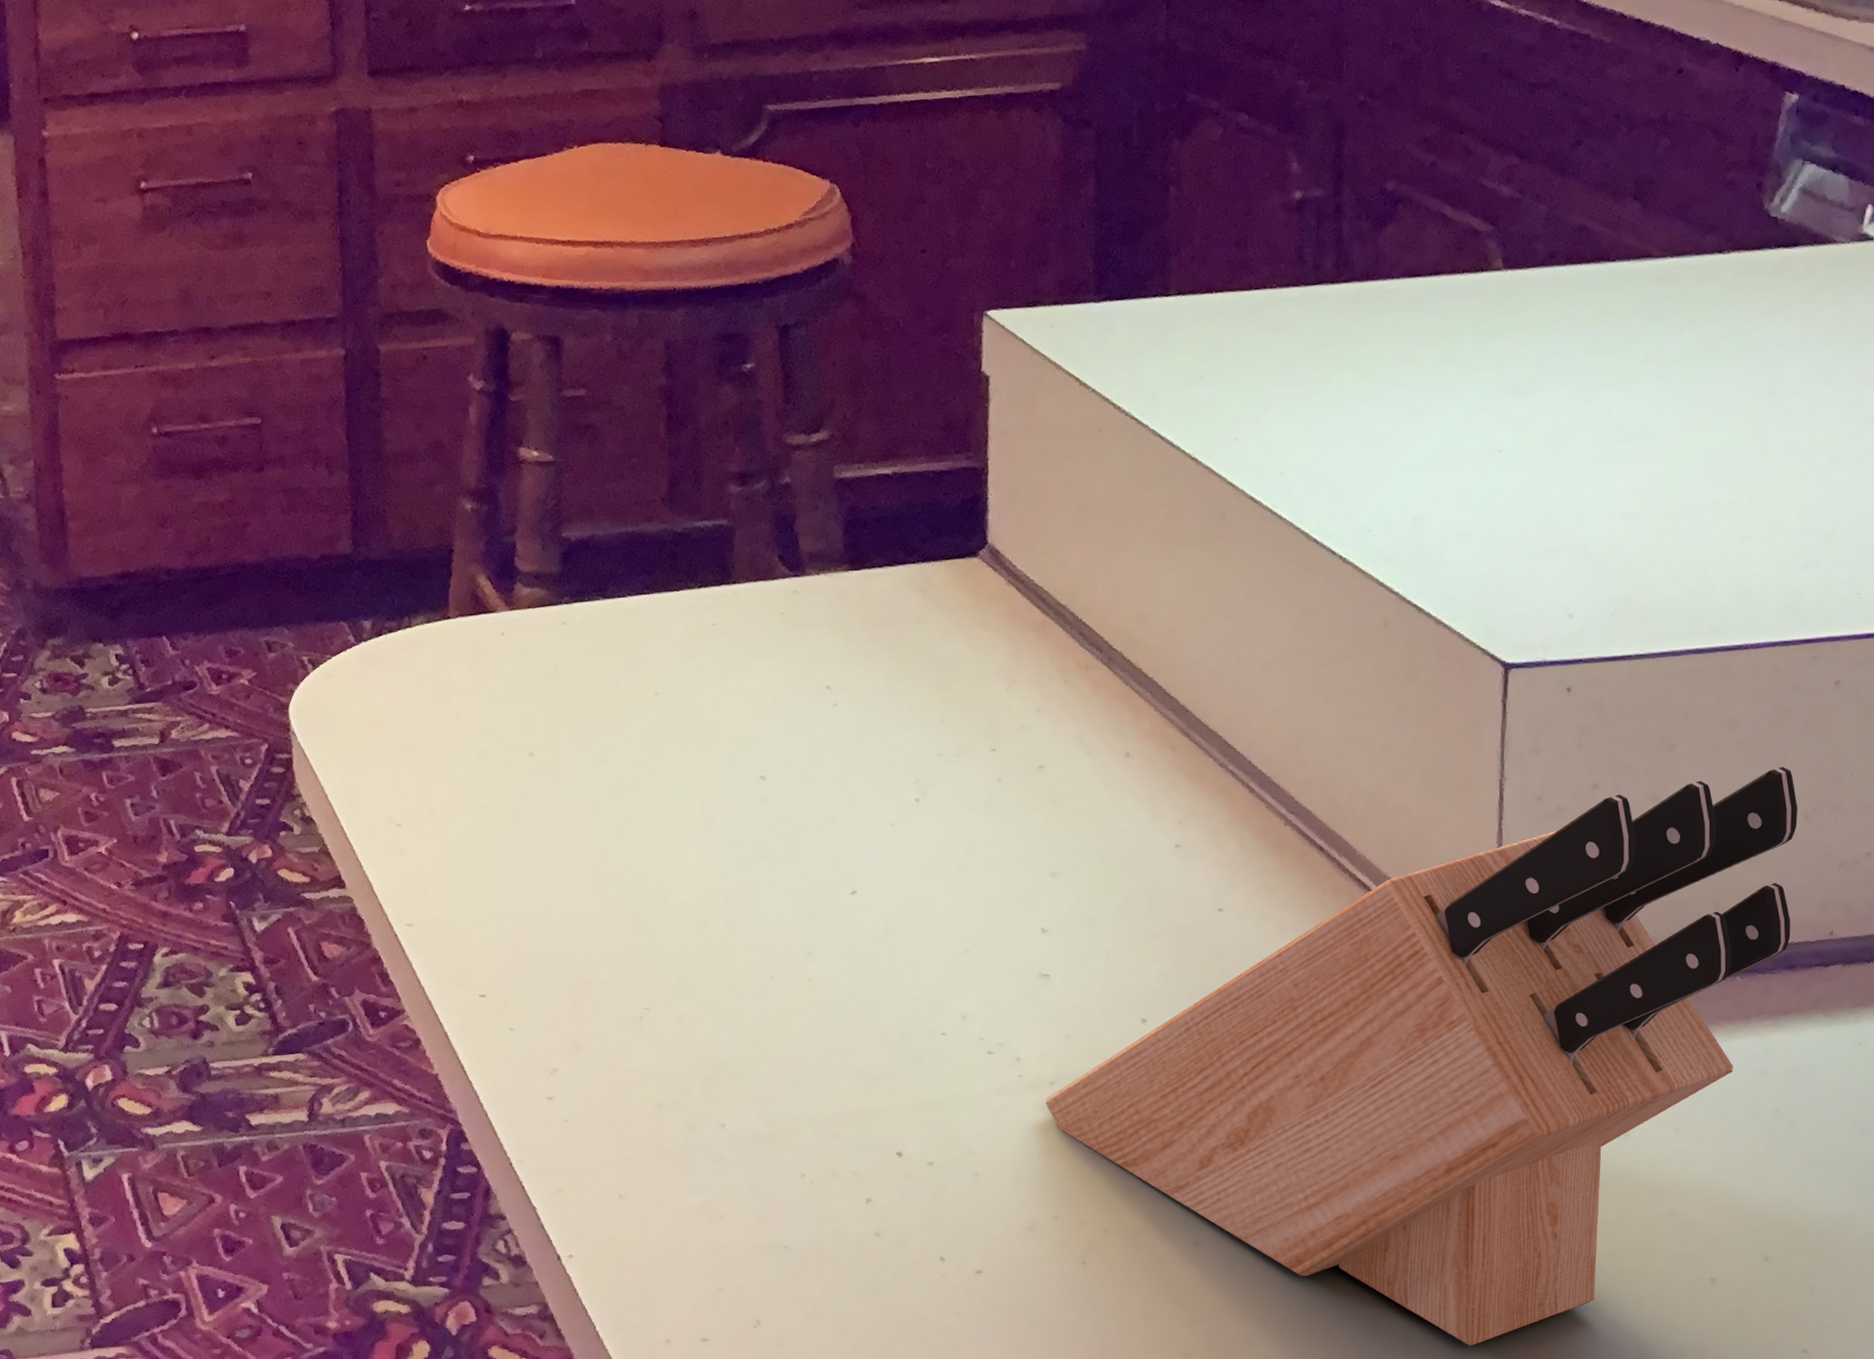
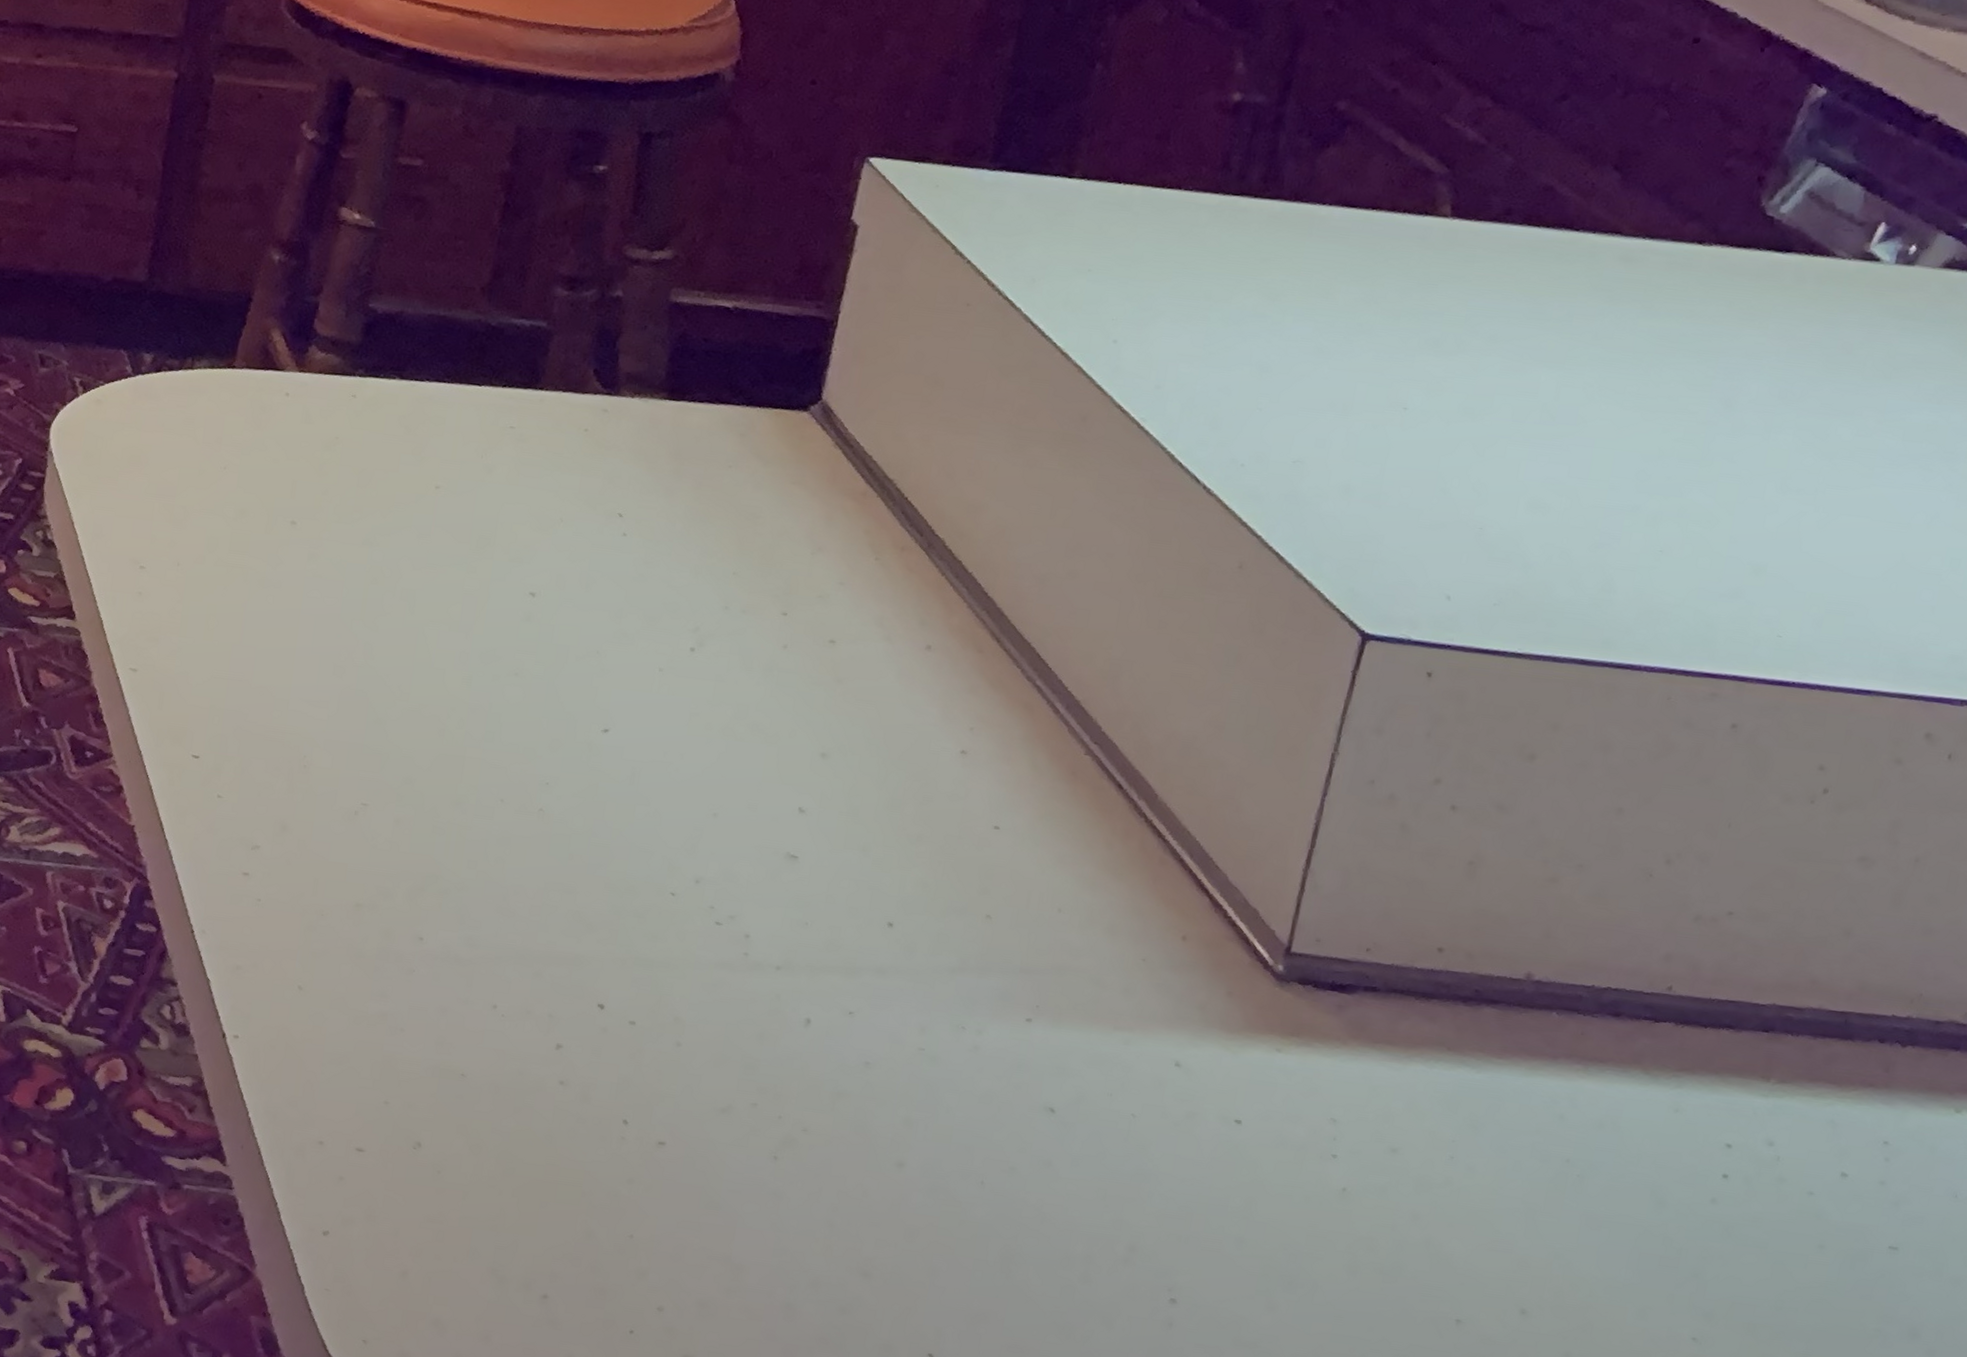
knife block: present [1045,767,1798,1347] -> none [766,795,1663,1333]

